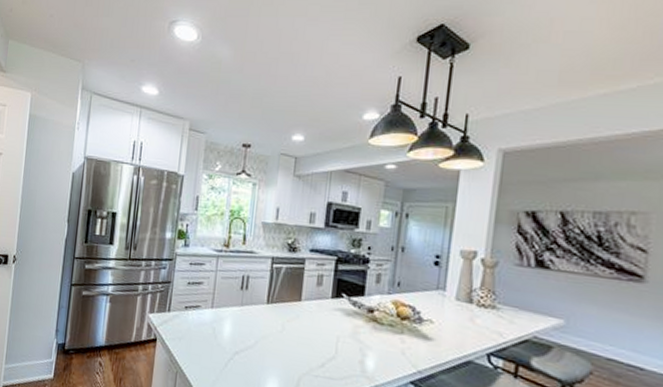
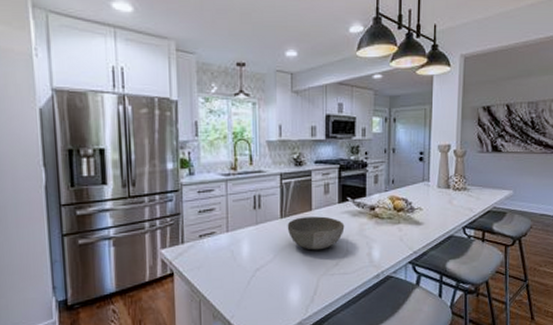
bowl: none [272,306,336,346] -> present [287,216,345,250]

